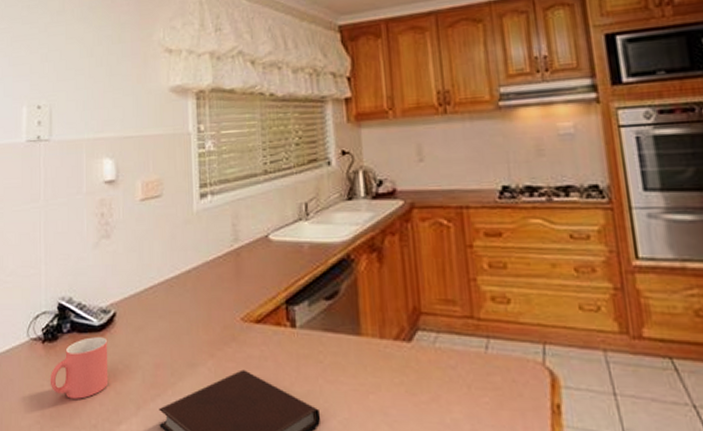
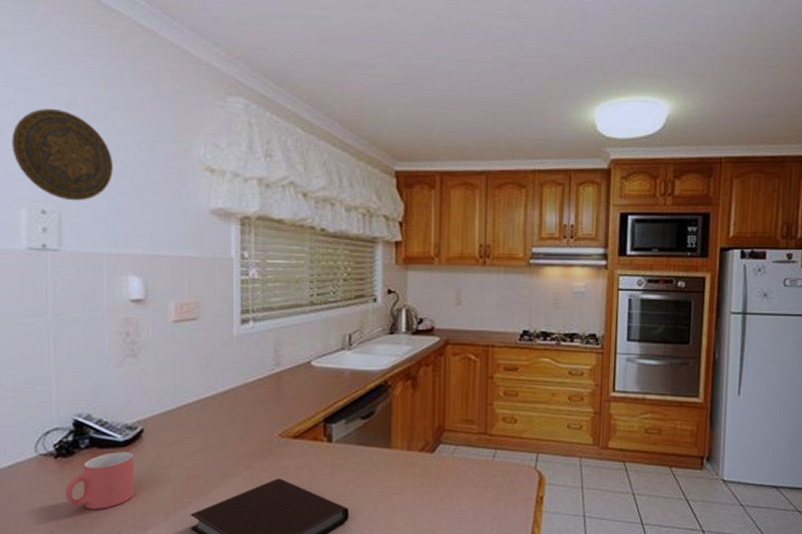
decorative plate: none [18,17,91,95] -> present [11,109,113,201]

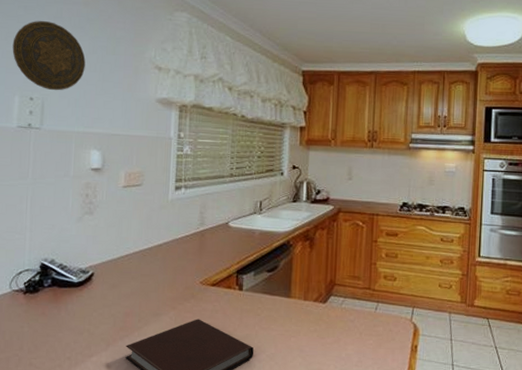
mug: present [64,452,135,509] -> none [29,291,85,338]

